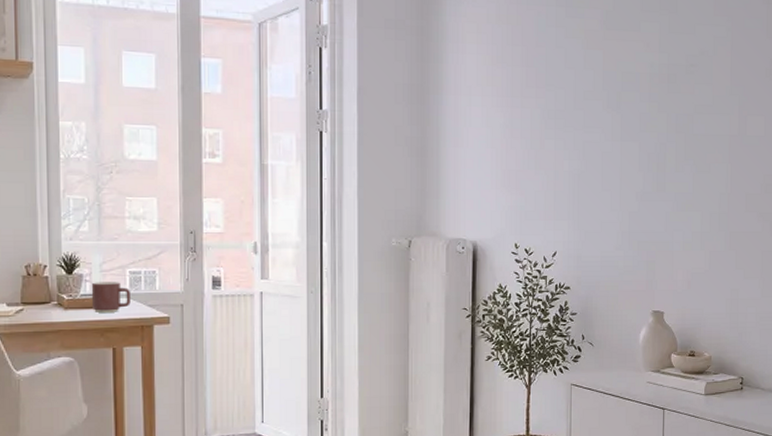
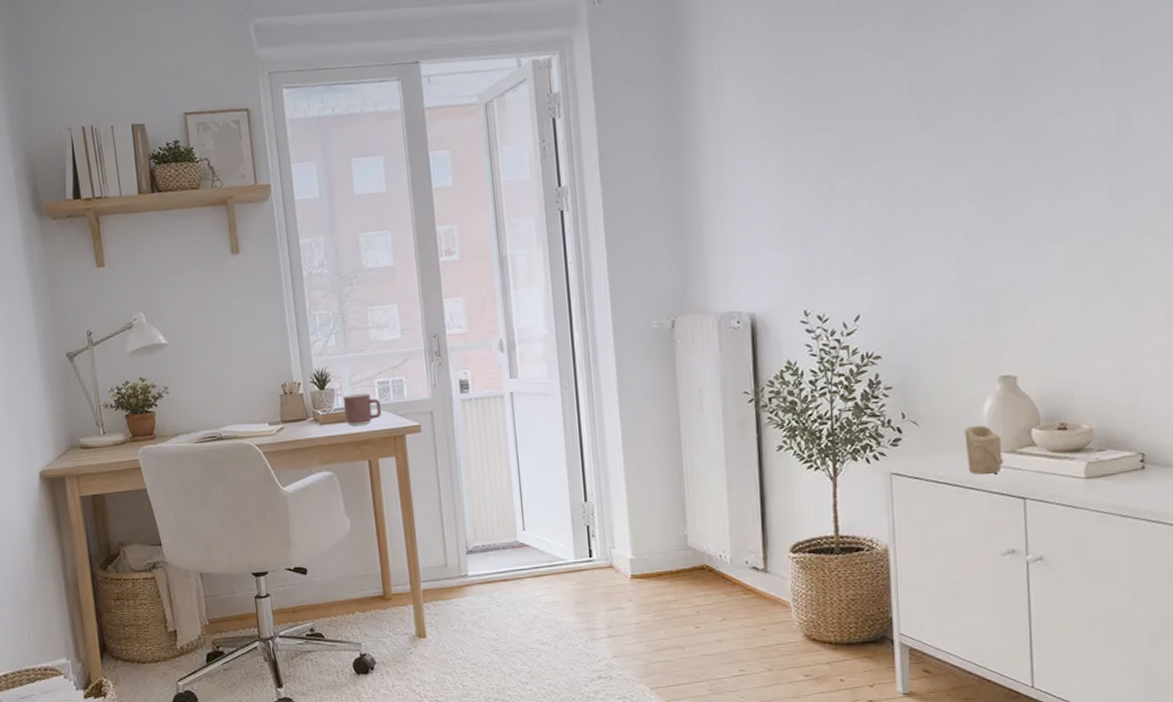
candle: none [625,349,651,389] -> present [964,425,1004,475]

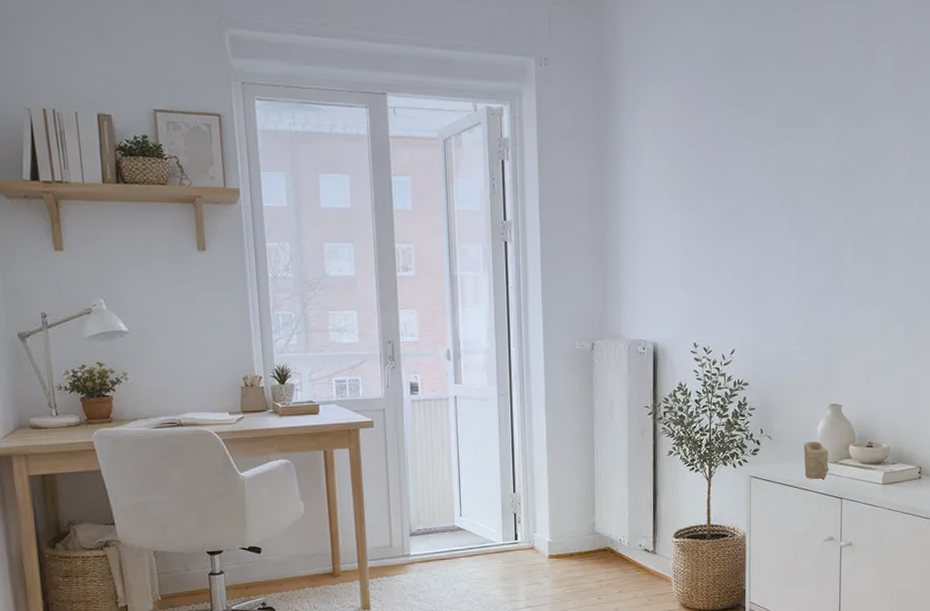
mug: present [342,393,381,426] -> none [301,390,338,419]

